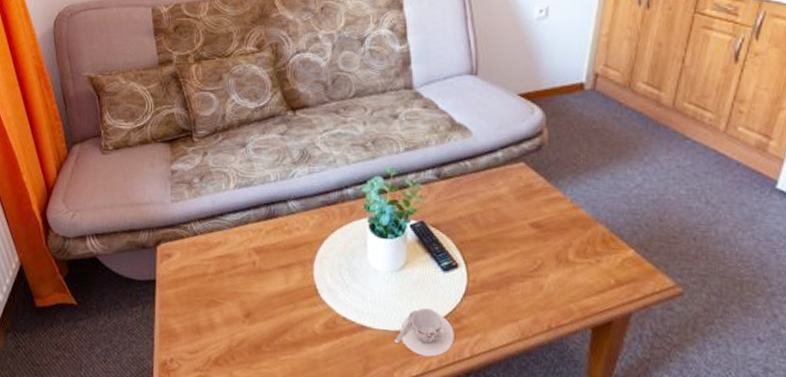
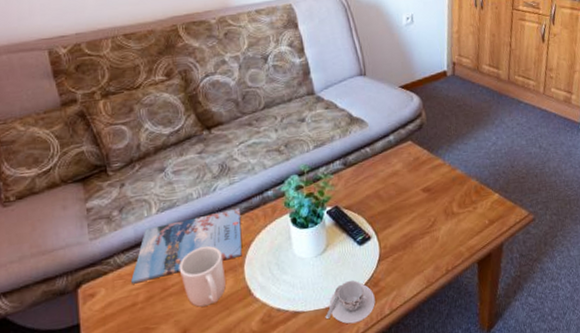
magazine: none [204,200,317,255] -> present [131,207,242,284]
mug: none [249,232,295,295] -> present [178,245,227,307]

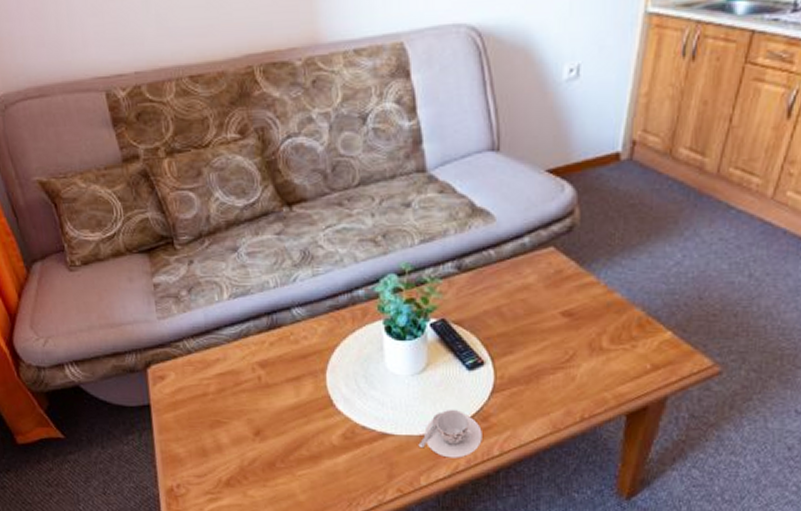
magazine: present [131,207,242,284] -> none [202,305,325,373]
mug: present [178,245,227,307] -> none [252,343,306,409]

